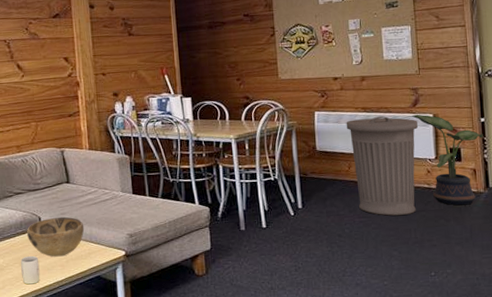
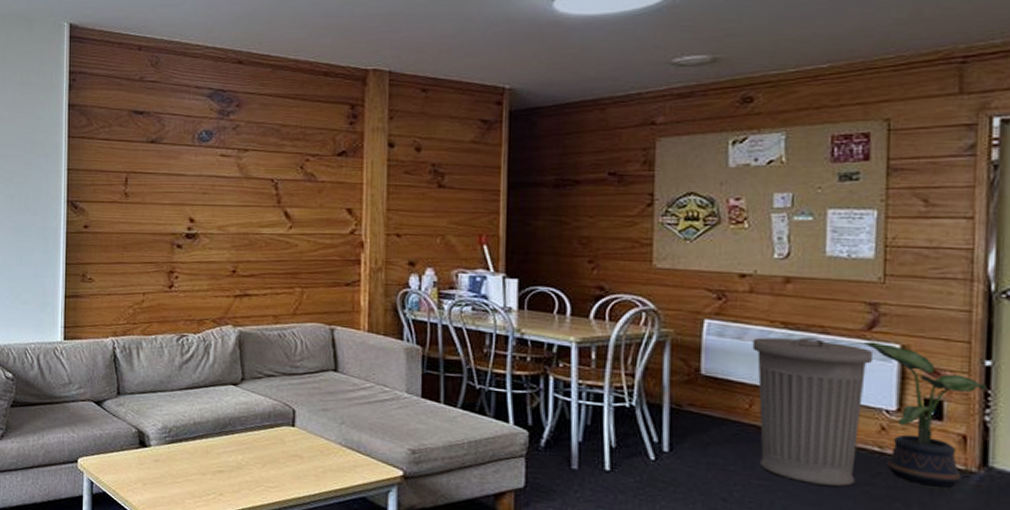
mug: present [20,255,40,285] -> none [263,456,288,494]
decorative bowl: present [26,216,85,257] -> none [275,412,352,465]

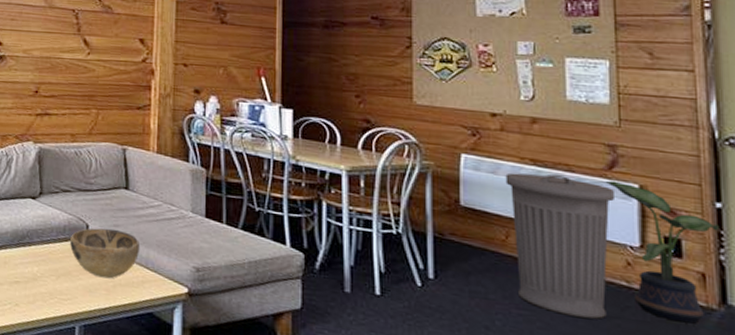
decorative bowl: none [275,412,352,465] -> present [69,228,141,279]

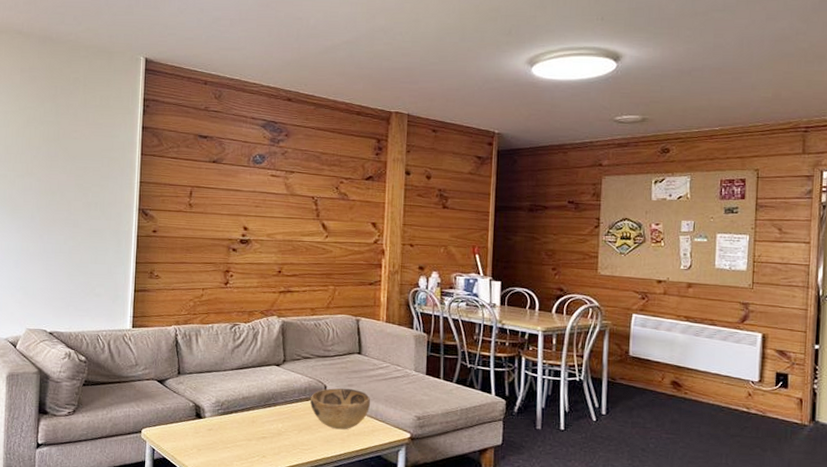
trash bin: present [505,173,614,320] -> none [665,328,744,439]
potted plant: present [605,180,719,324] -> none [738,331,816,437]

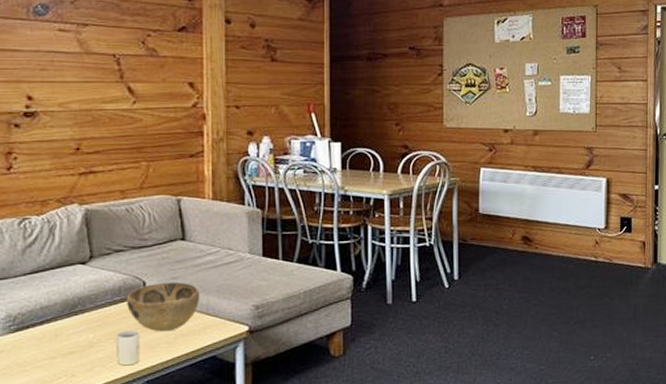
mug: none [298,424,319,455] -> present [115,329,140,366]

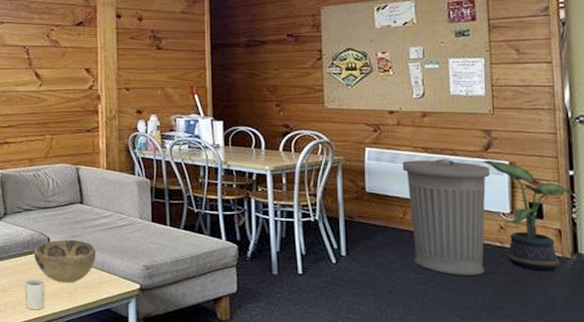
trash bin: none [513,178,589,292] -> present [402,159,490,277]
potted plant: none [584,177,656,282] -> present [482,160,572,272]

